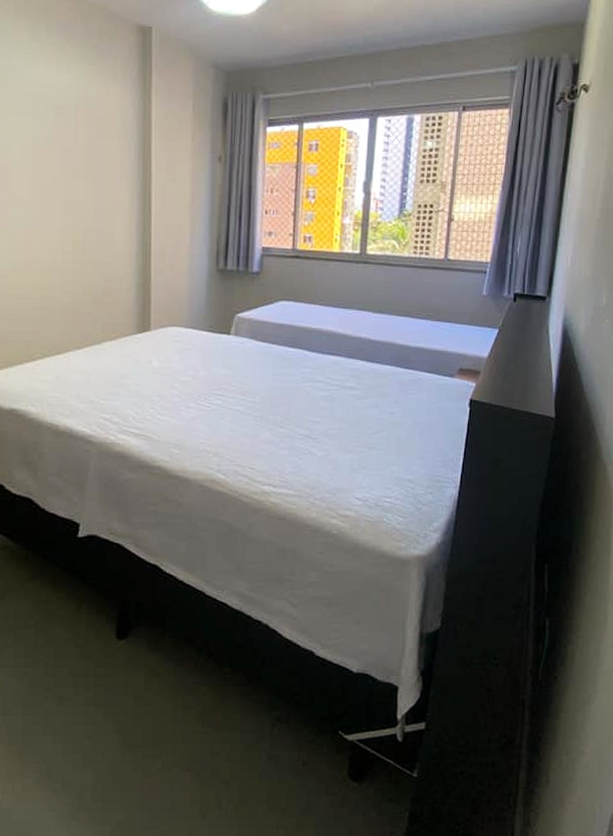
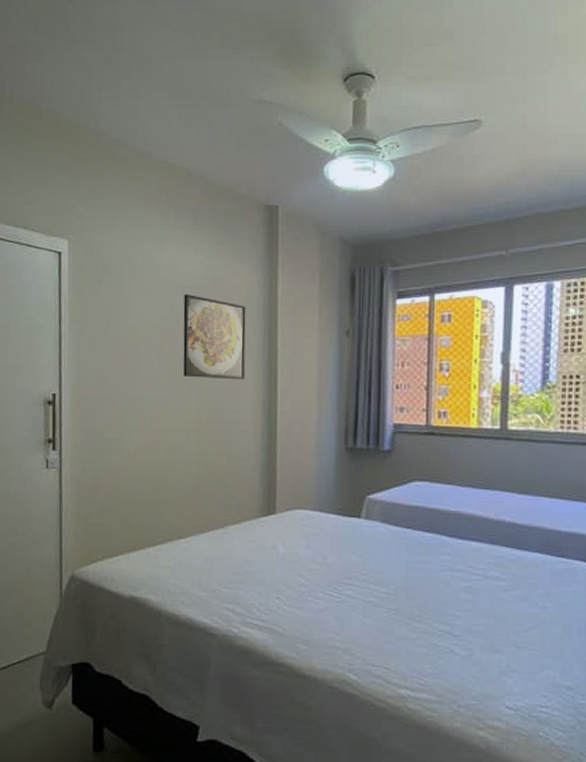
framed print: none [56,115,120,202] -> present [183,294,246,380]

